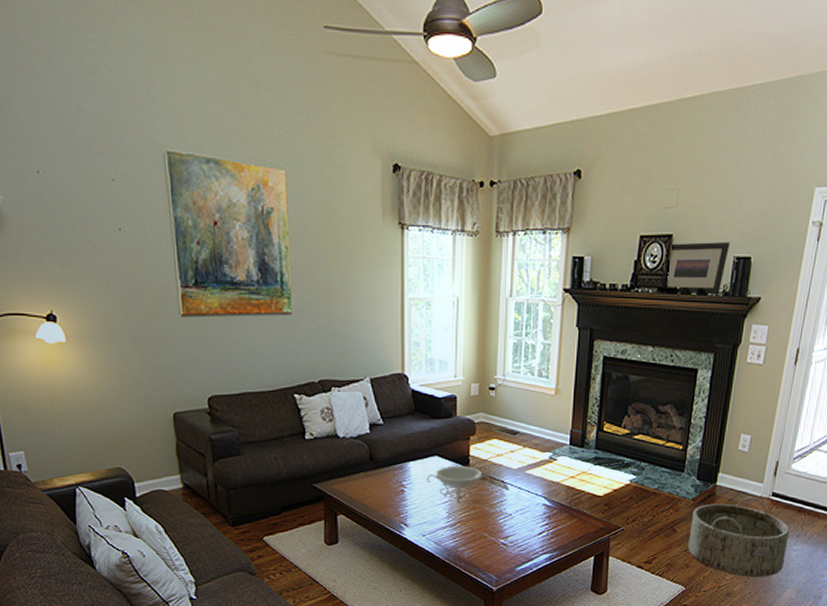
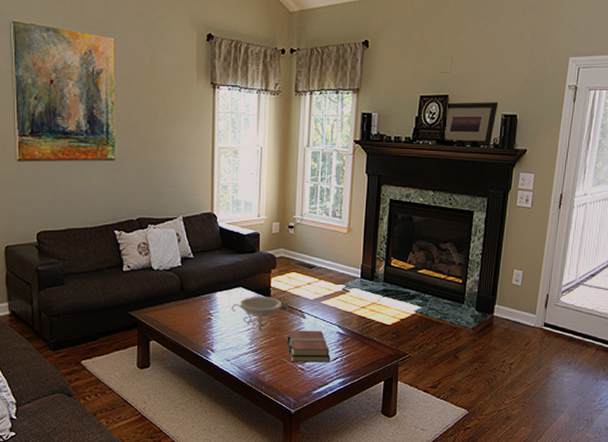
books: none [488,502,536,537] -> present [287,330,331,363]
basket: present [688,497,790,577] -> none [470,327,562,402]

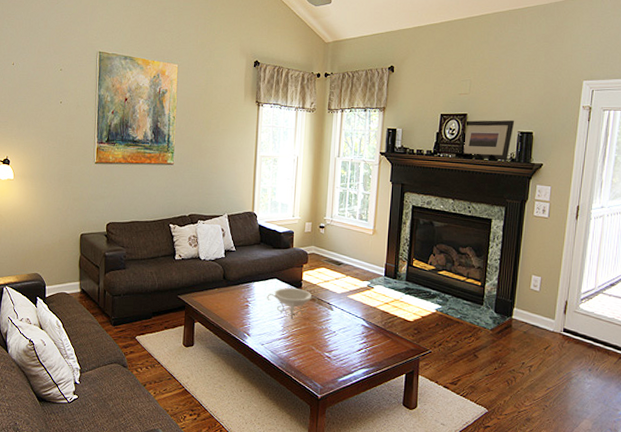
books: present [287,330,331,363] -> none [315,320,355,353]

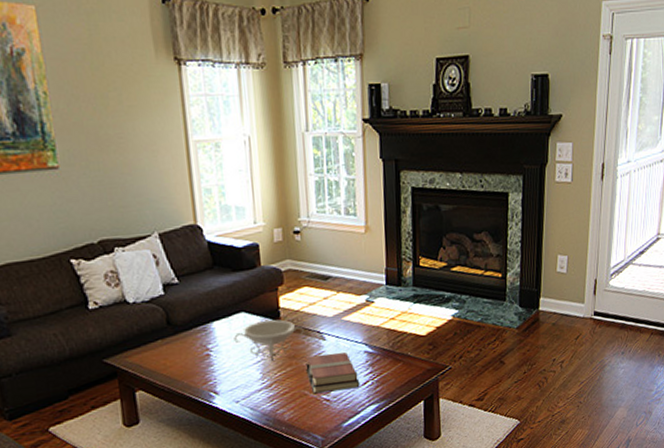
books: none [315,320,355,353] -> present [305,352,360,394]
picture frame: present [454,120,515,161] -> none [458,59,527,117]

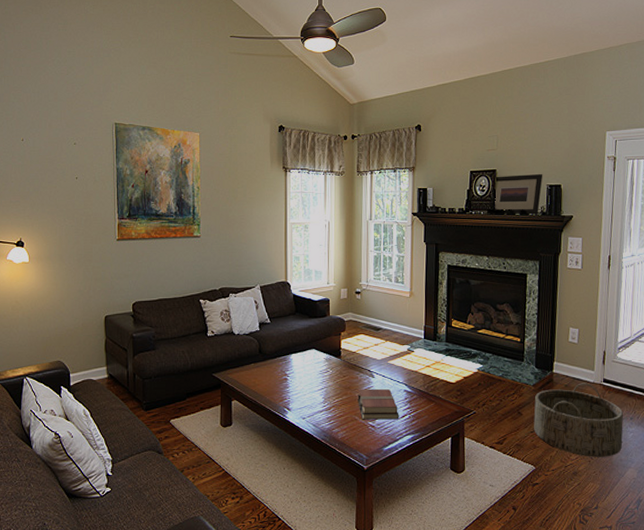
decorative bowl: present [234,319,304,362] -> none [305,357,358,390]
picture frame: none [458,59,527,117] -> present [486,173,543,215]
basket: none [518,318,615,402] -> present [533,383,624,457]

